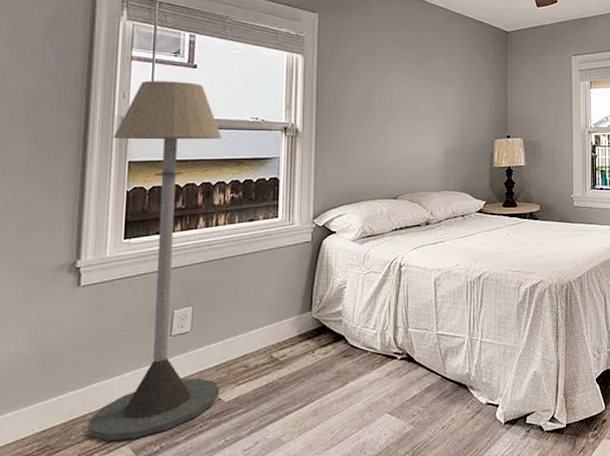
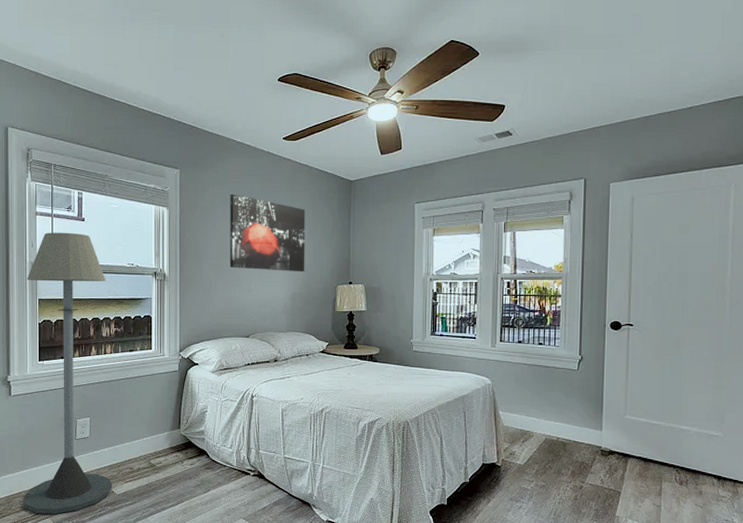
wall art: none [375,41,460,126] -> present [229,193,306,272]

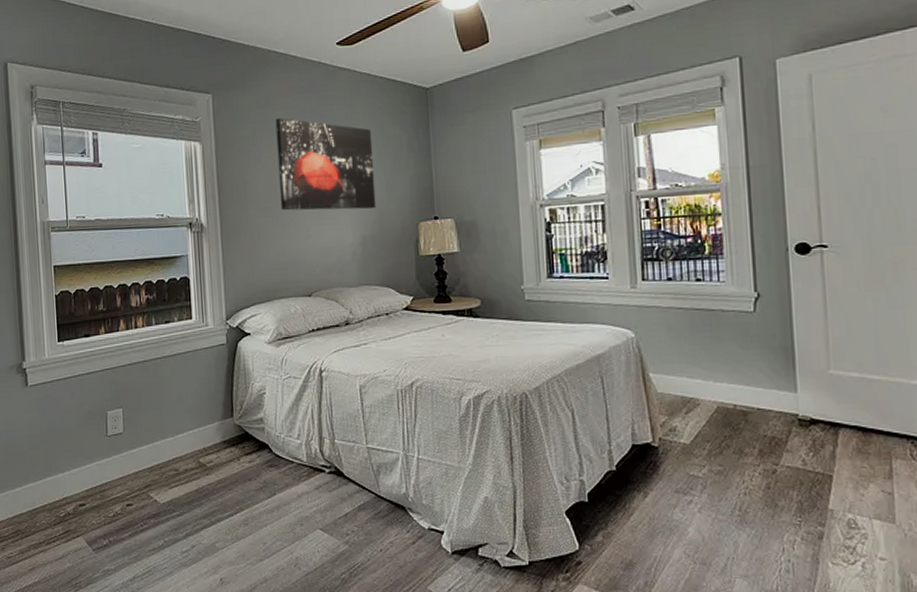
floor lamp: present [23,232,112,514] -> none [38,182,155,531]

